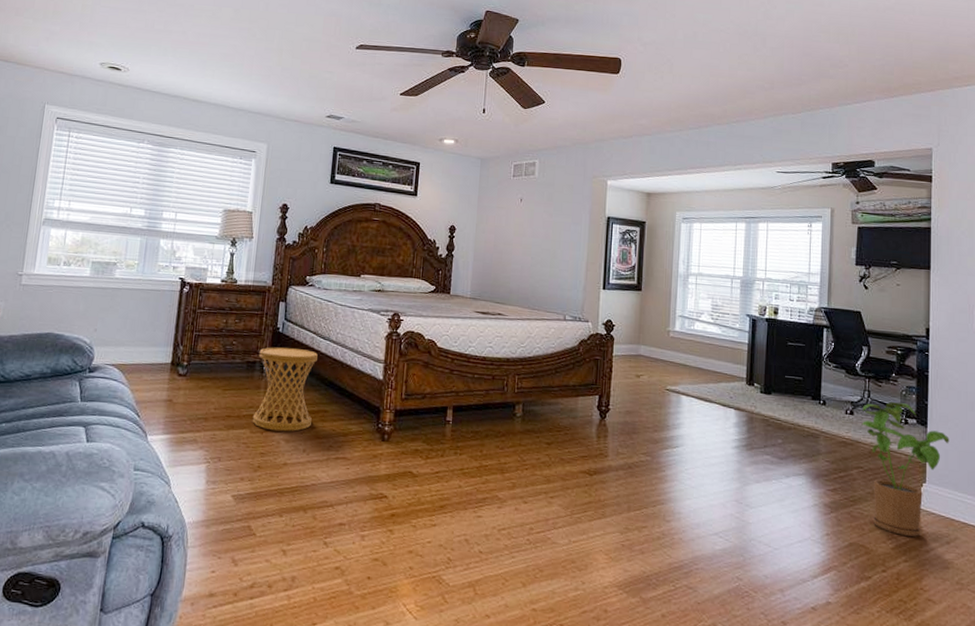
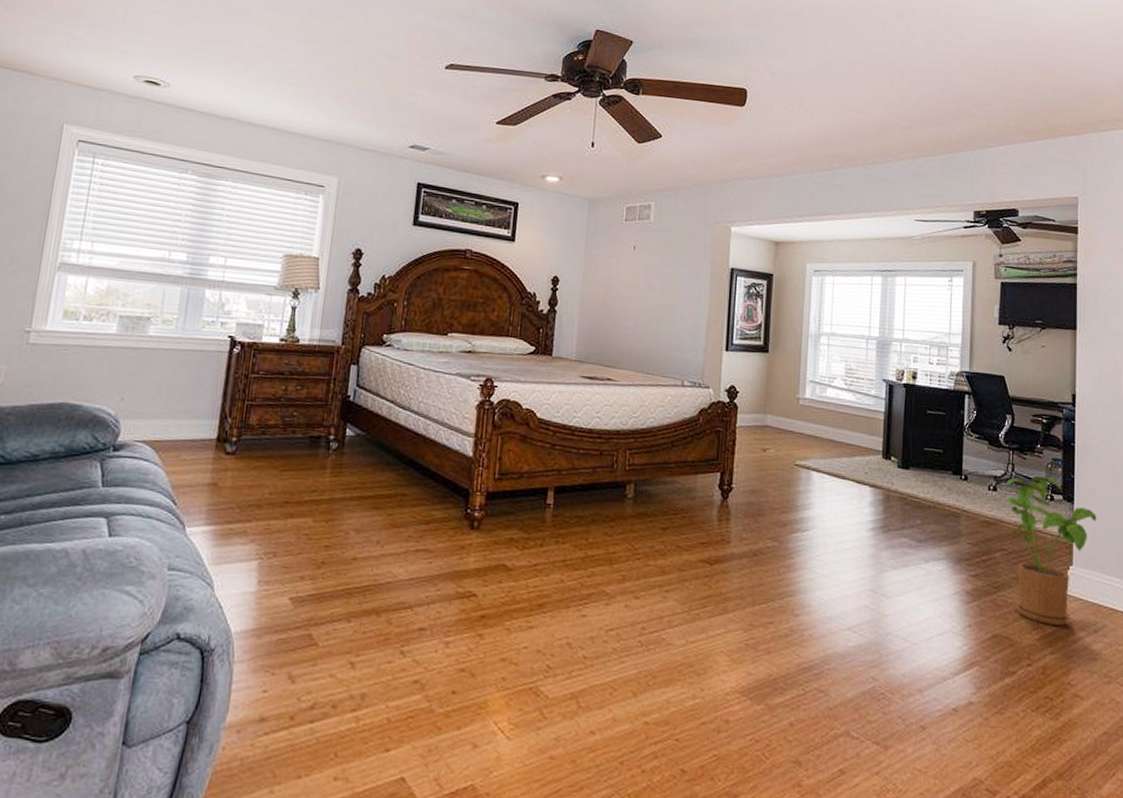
side table: present [252,347,318,432] -> none [315,418,396,520]

